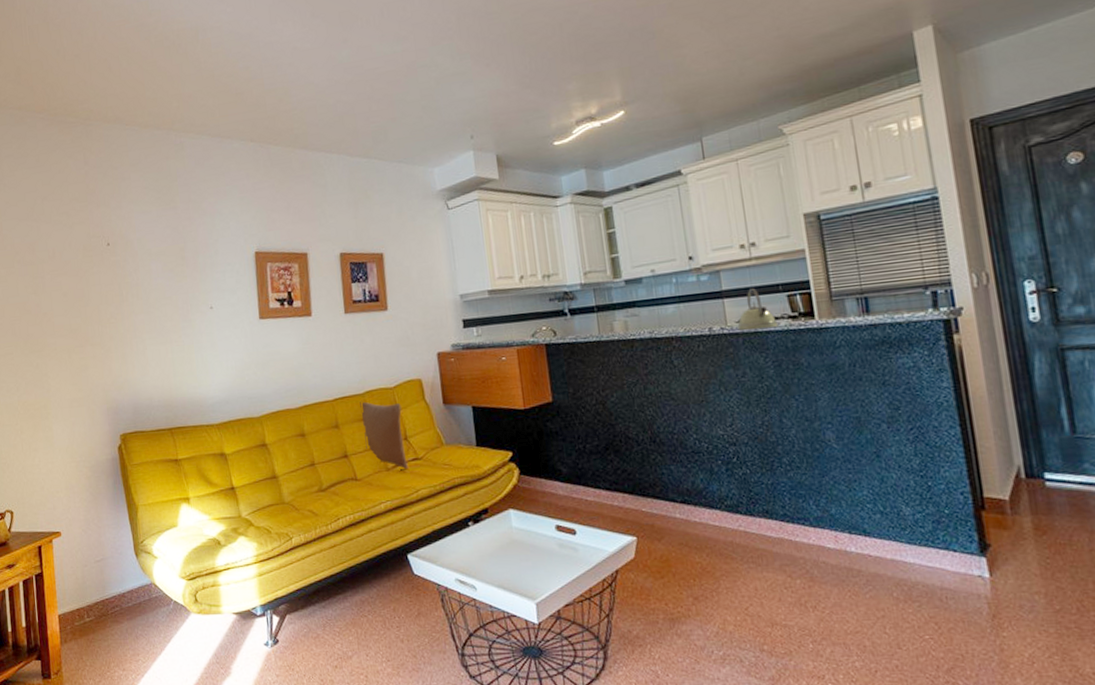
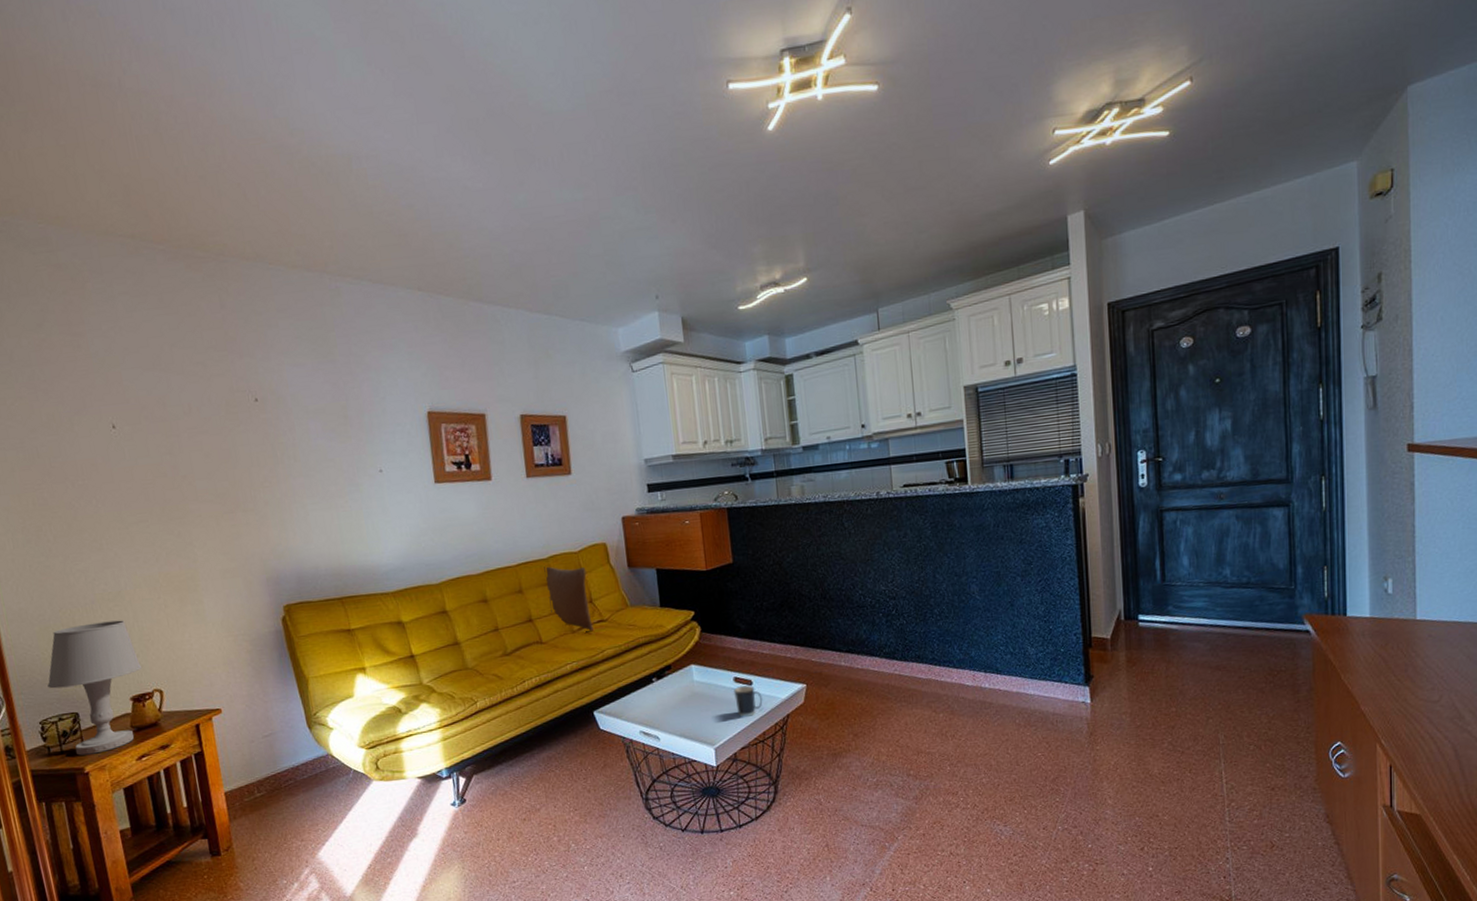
mug: none [556,535,588,570] -> present [734,685,763,717]
kettle: present [737,288,779,332] -> none [901,456,937,496]

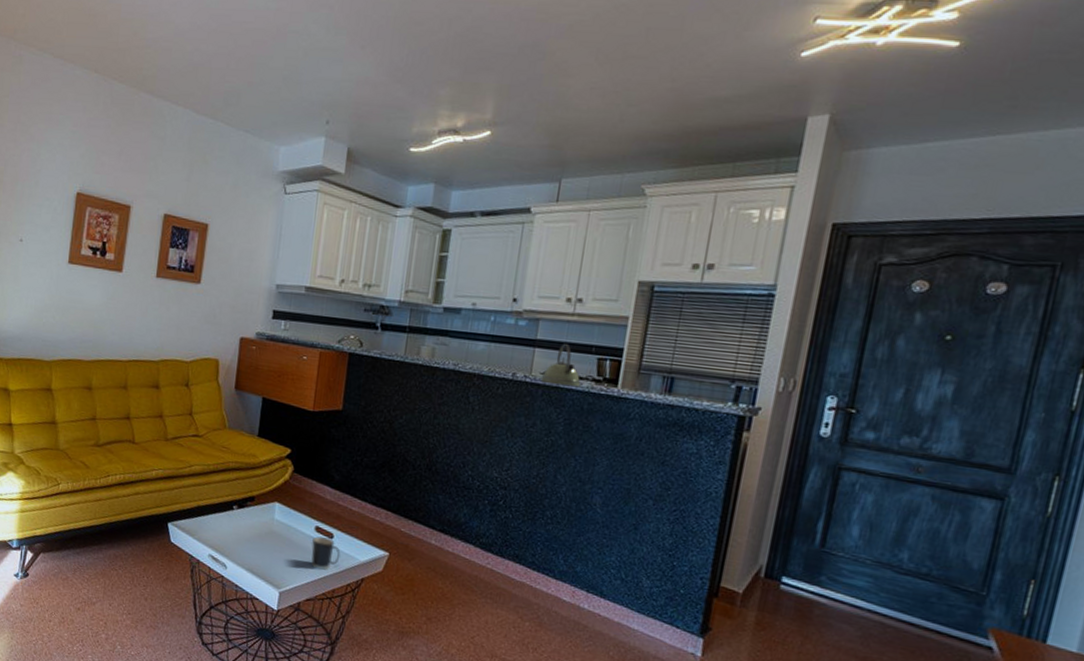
pillow: present [544,566,593,631] -> none [150,369,193,443]
kettle: none [901,456,937,496] -> present [540,344,581,388]

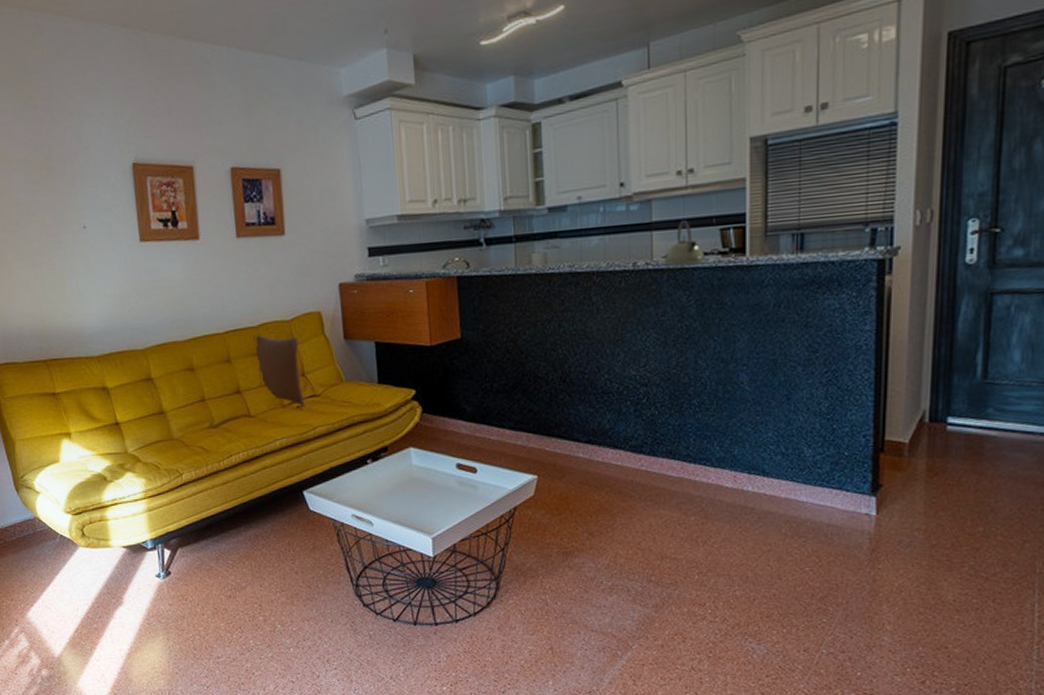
pillow: none [150,369,193,443] -> present [253,335,305,406]
mug: present [311,536,341,570] -> none [456,473,488,507]

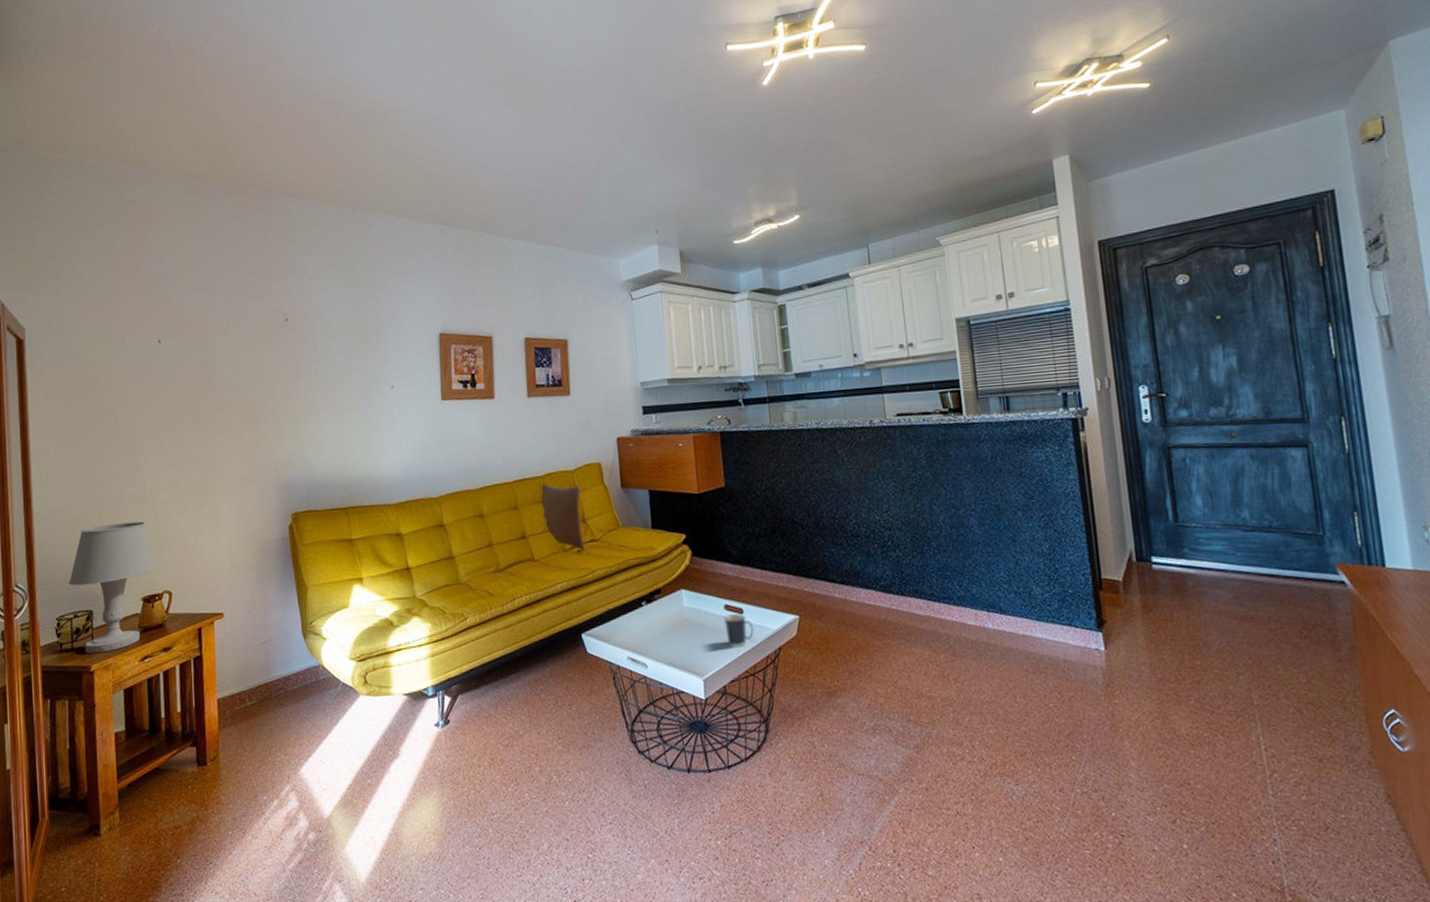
mug: none [456,473,488,507] -> present [724,614,754,647]
kettle: present [663,221,707,268] -> none [895,385,931,425]

